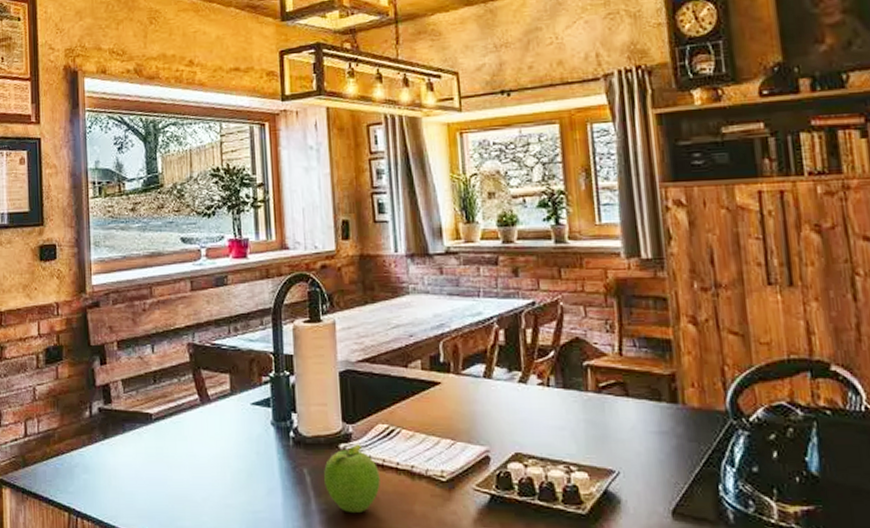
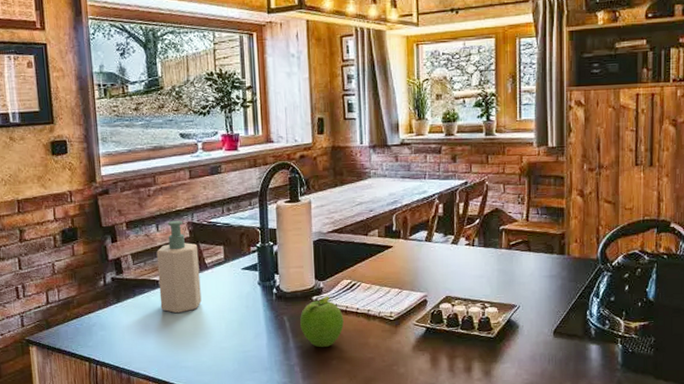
soap bottle: none [151,340,203,457] -> present [156,220,202,314]

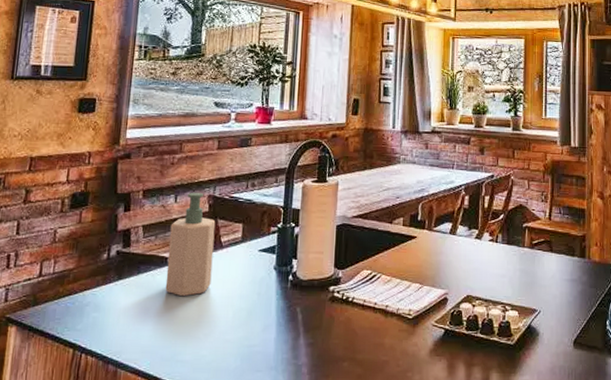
fruit: present [299,296,344,348] -> none [312,287,360,347]

